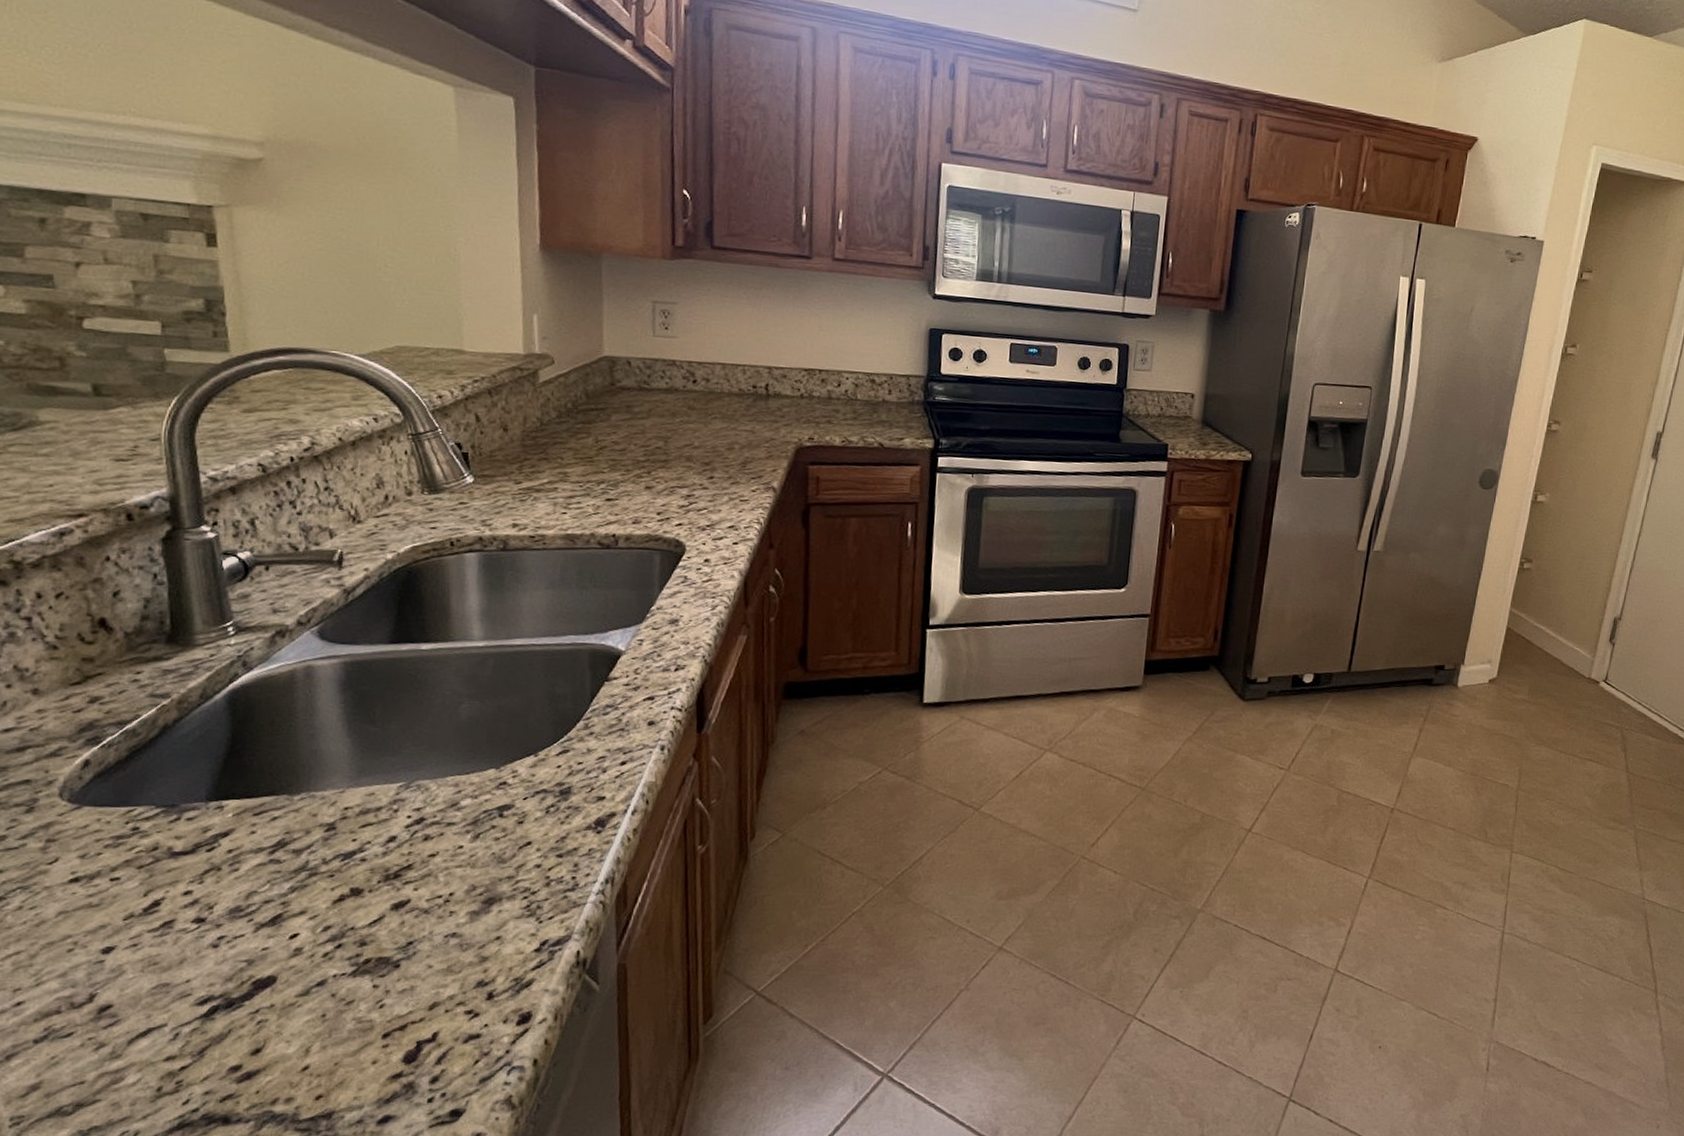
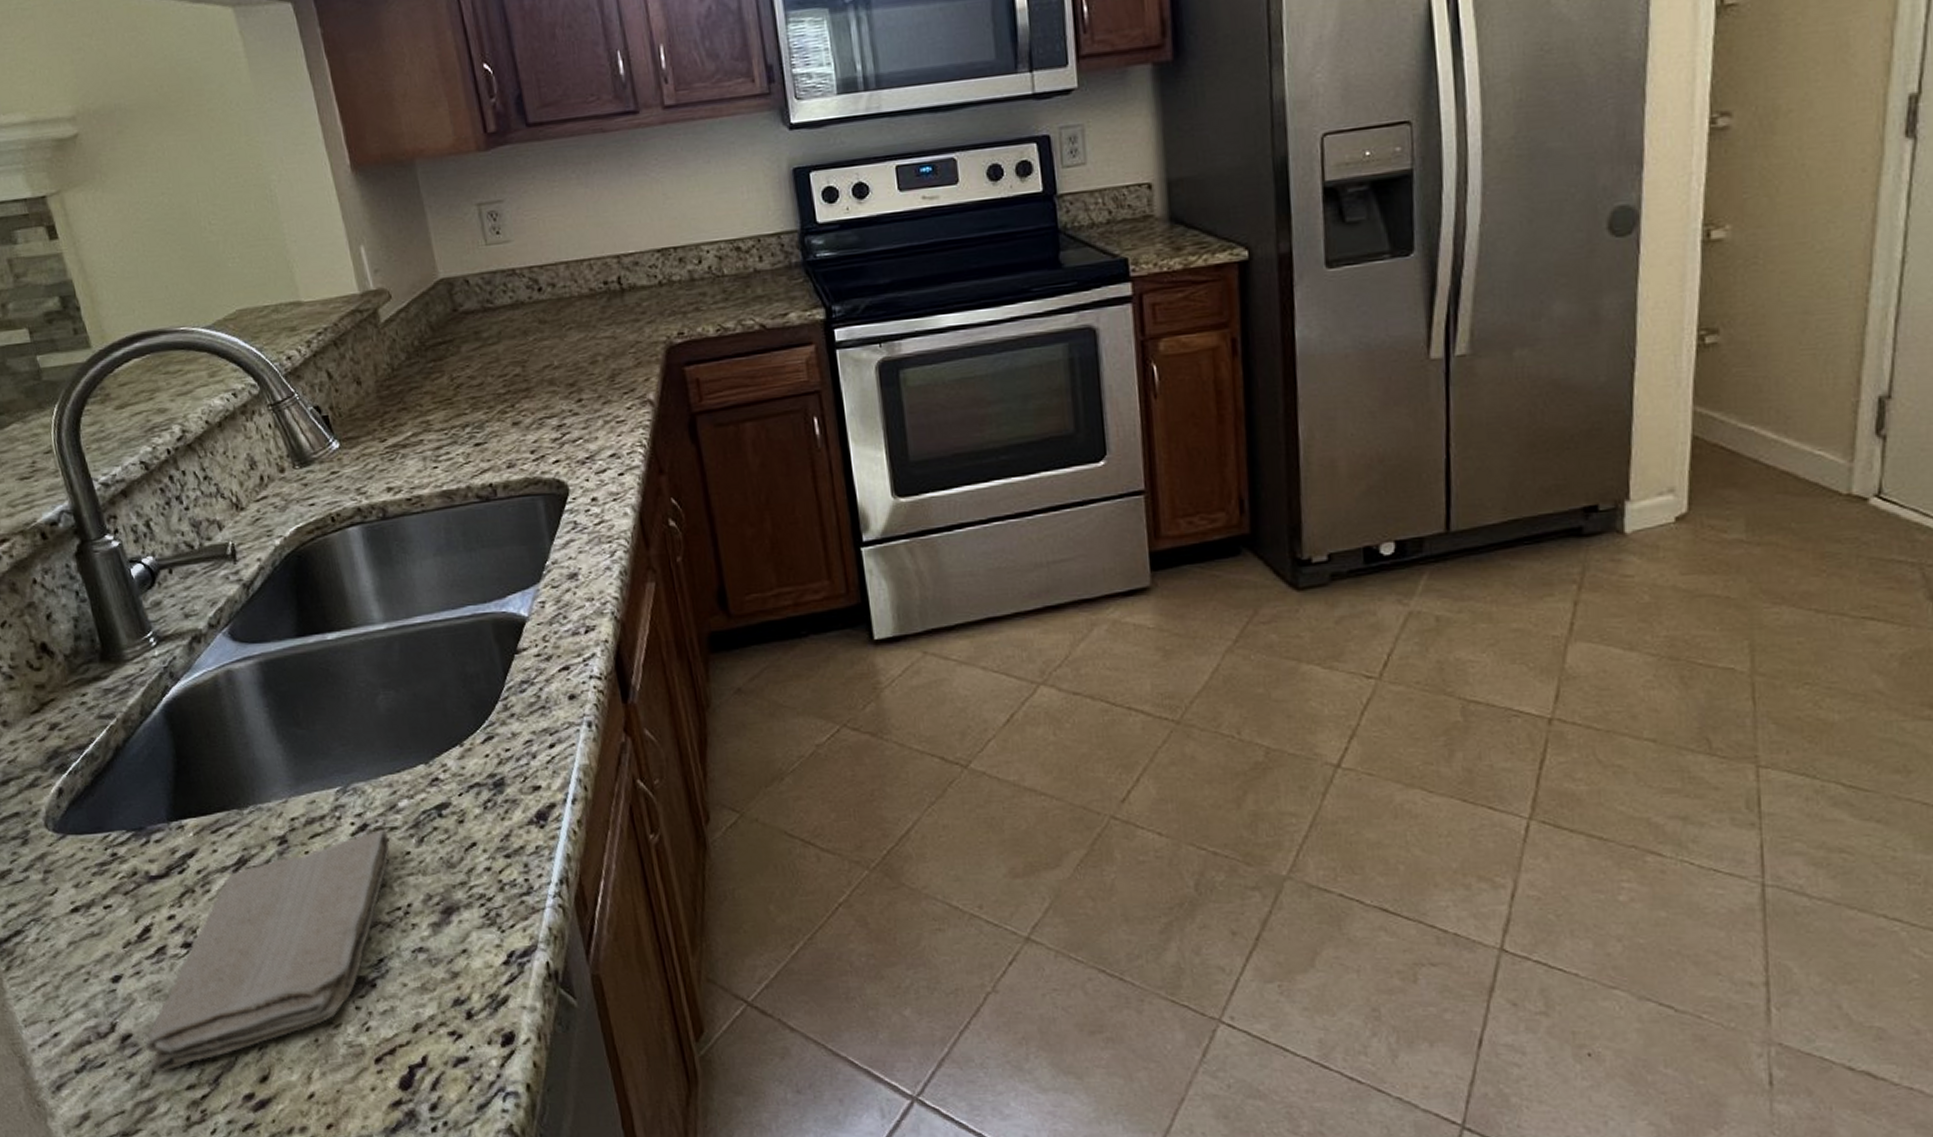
washcloth: none [126,824,444,1044] -> present [145,830,390,1073]

